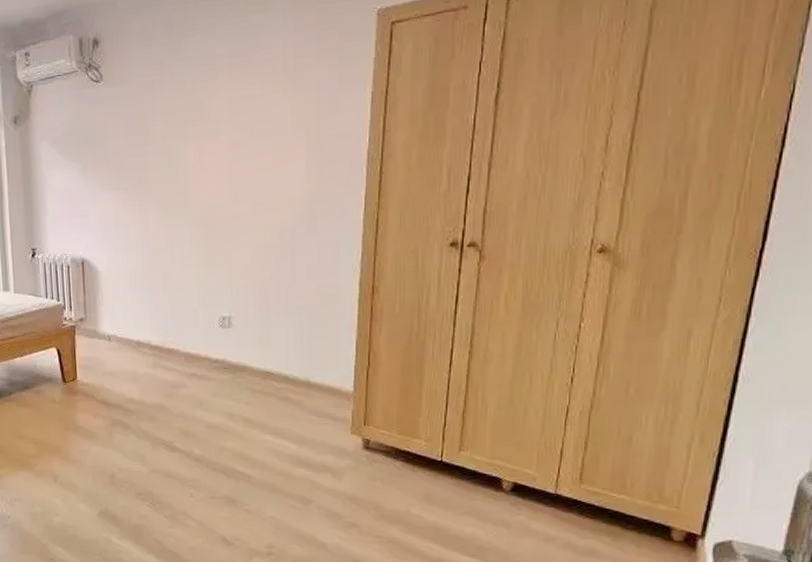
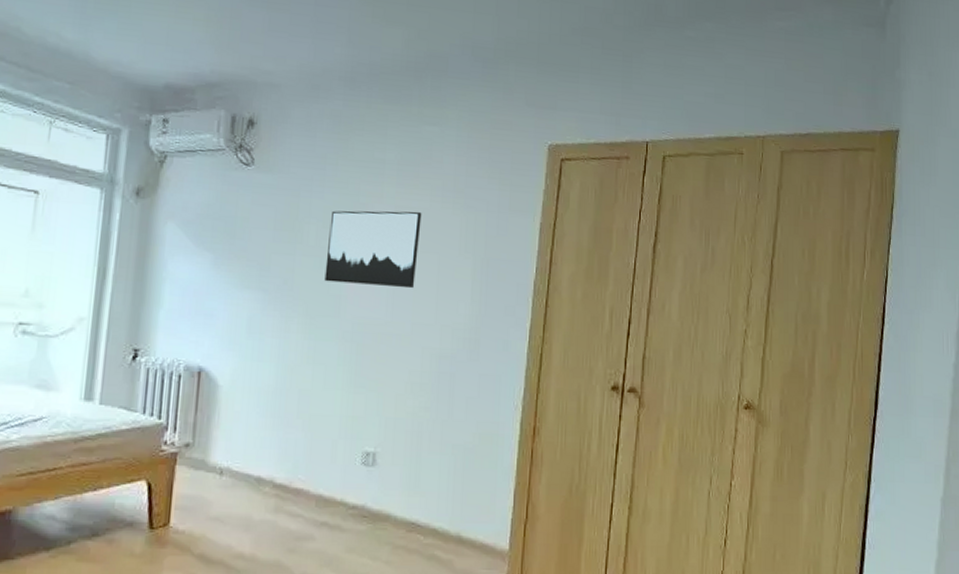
wall art: none [172,99,255,176] -> present [324,210,422,289]

